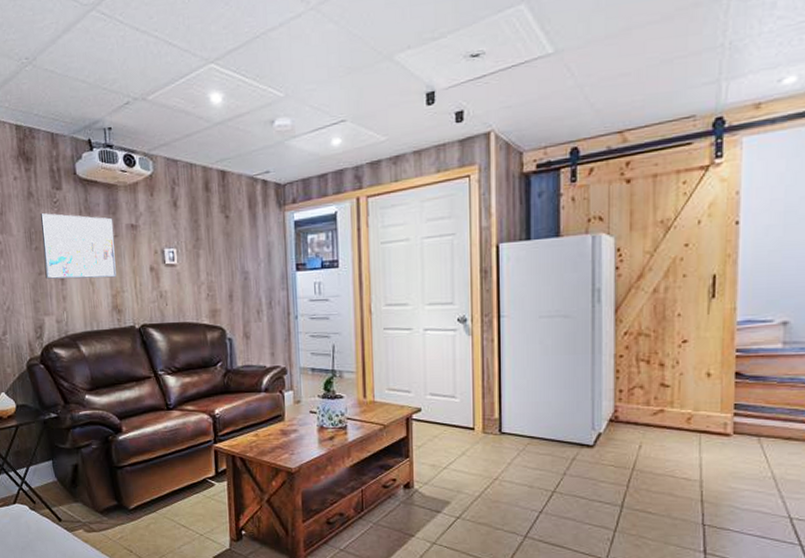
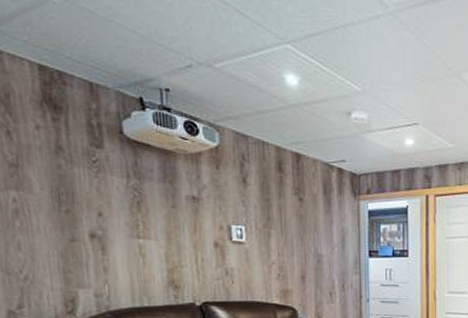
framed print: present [40,213,117,279] -> none [73,172,174,251]

